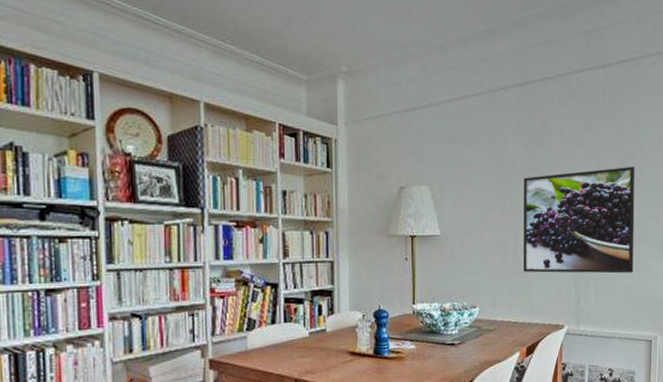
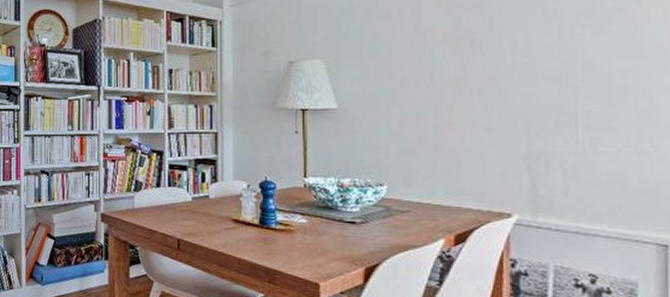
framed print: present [523,166,635,274] -> none [447,24,629,156]

